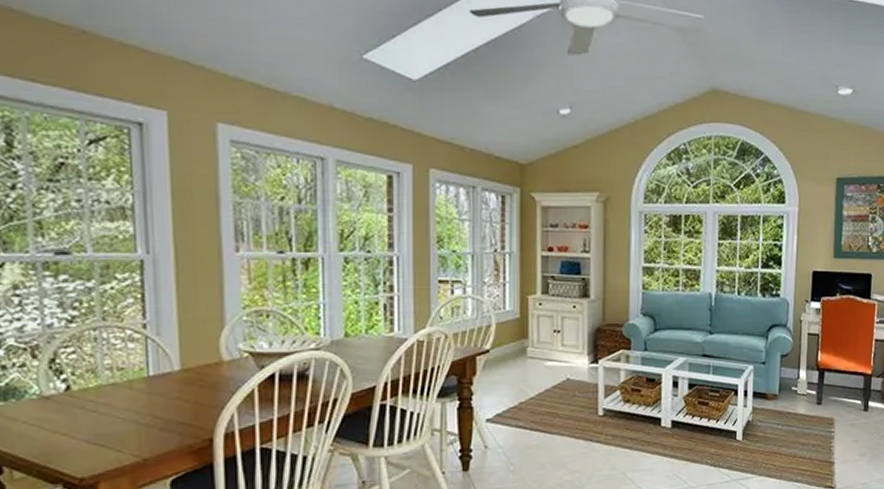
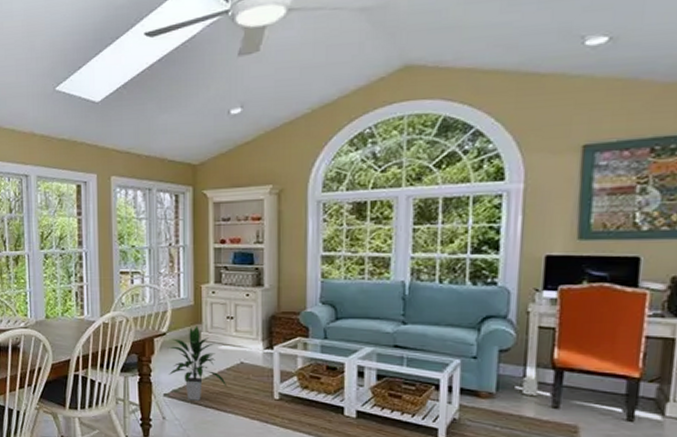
indoor plant: none [491,341,554,424] -> present [167,326,228,401]

